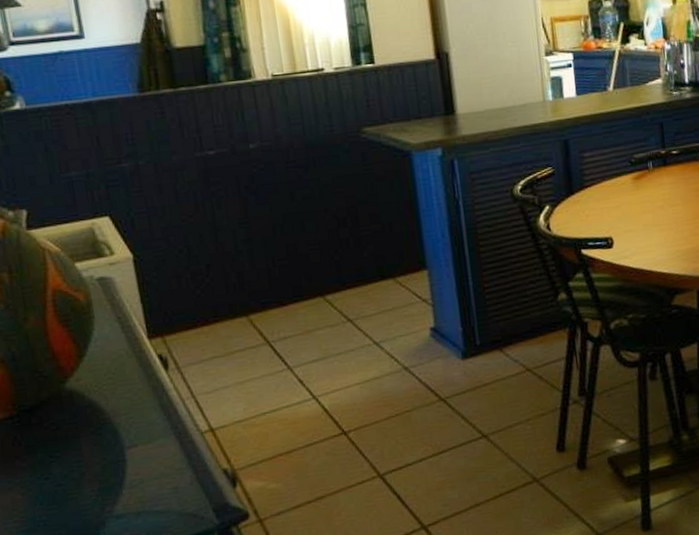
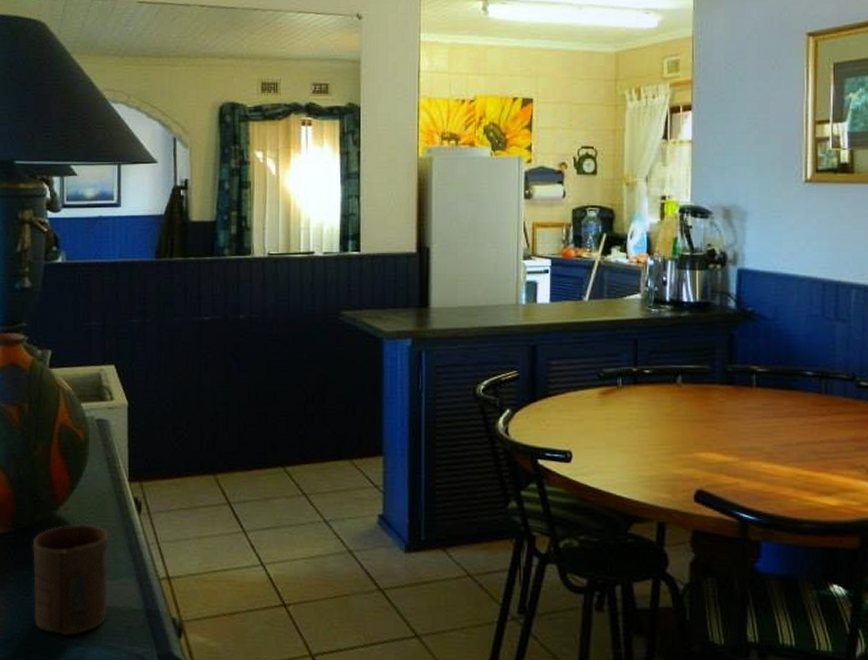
cup: none [42,391,148,512] -> present [32,524,108,636]

